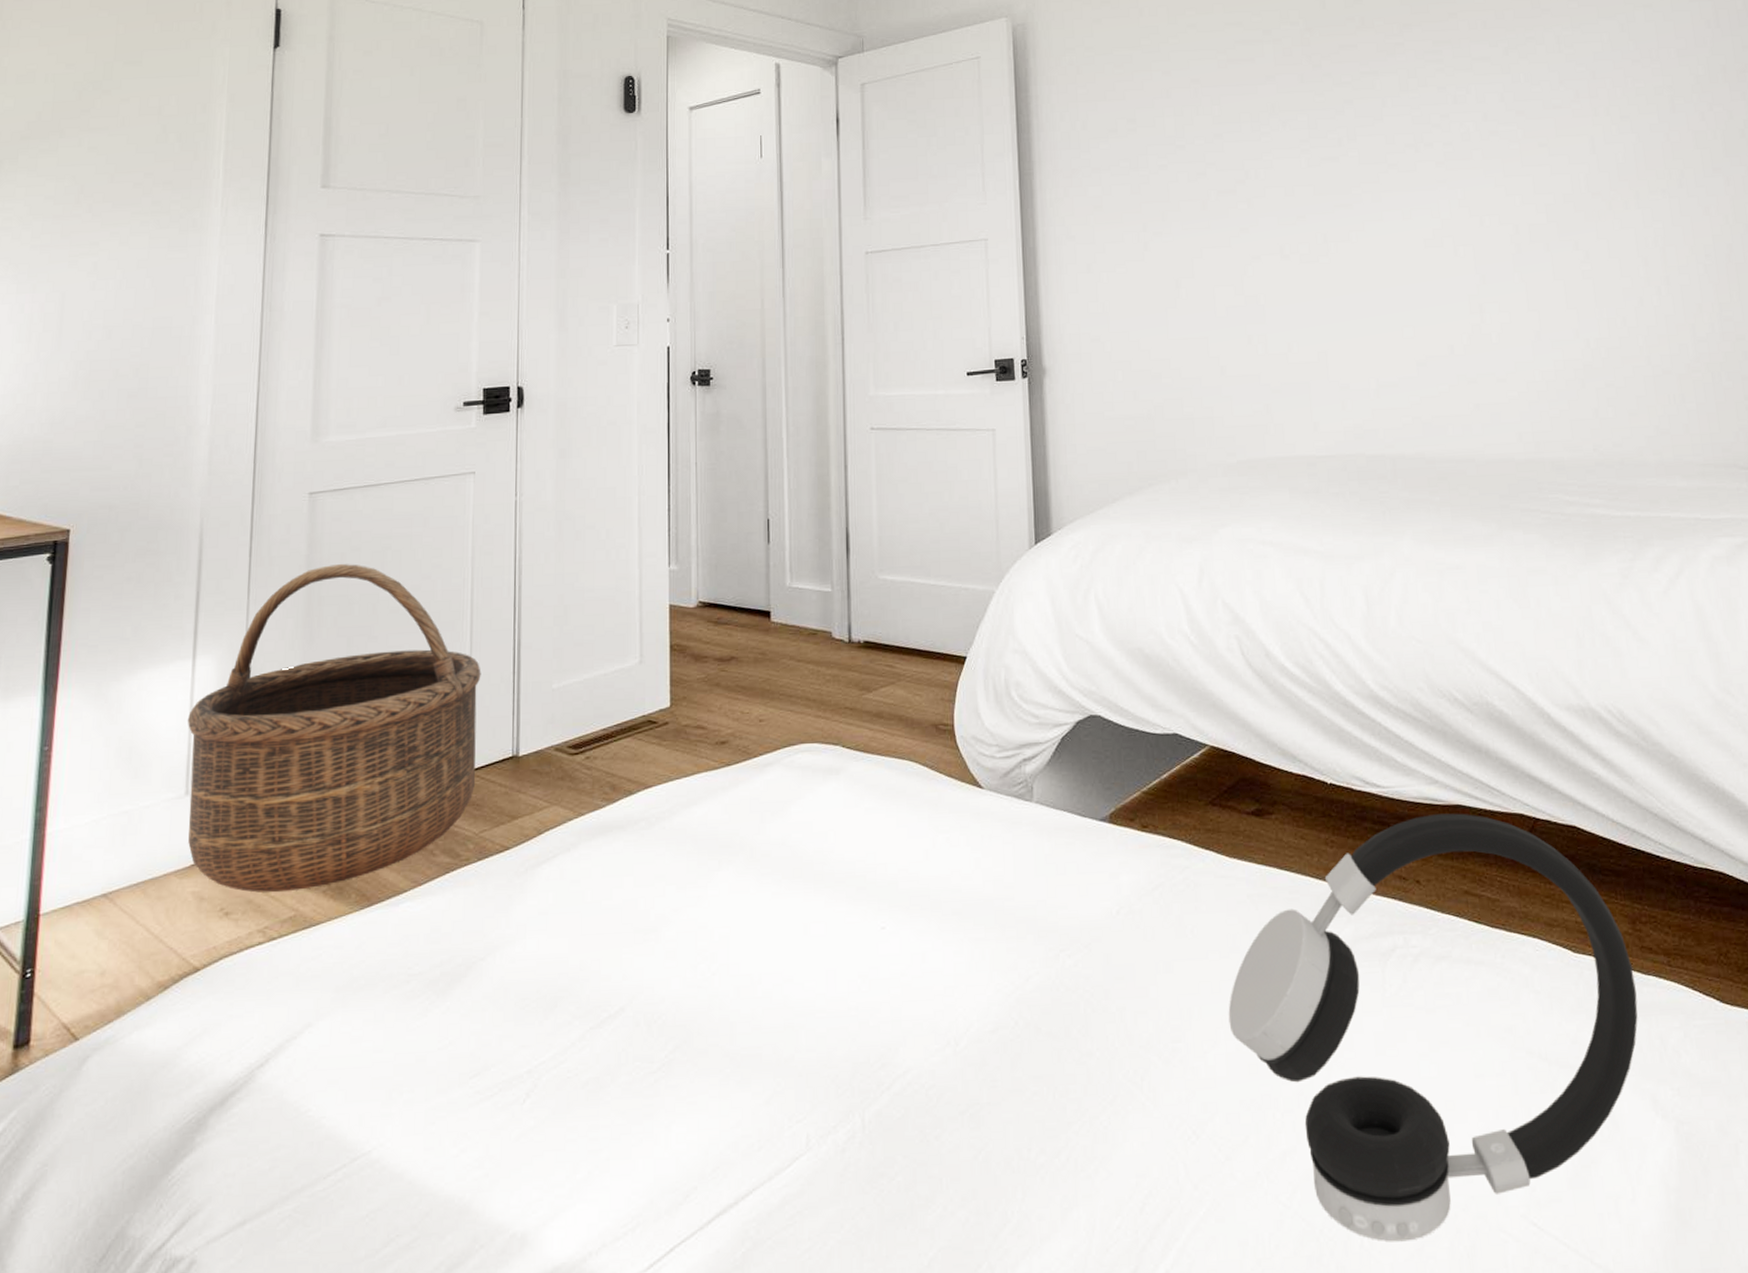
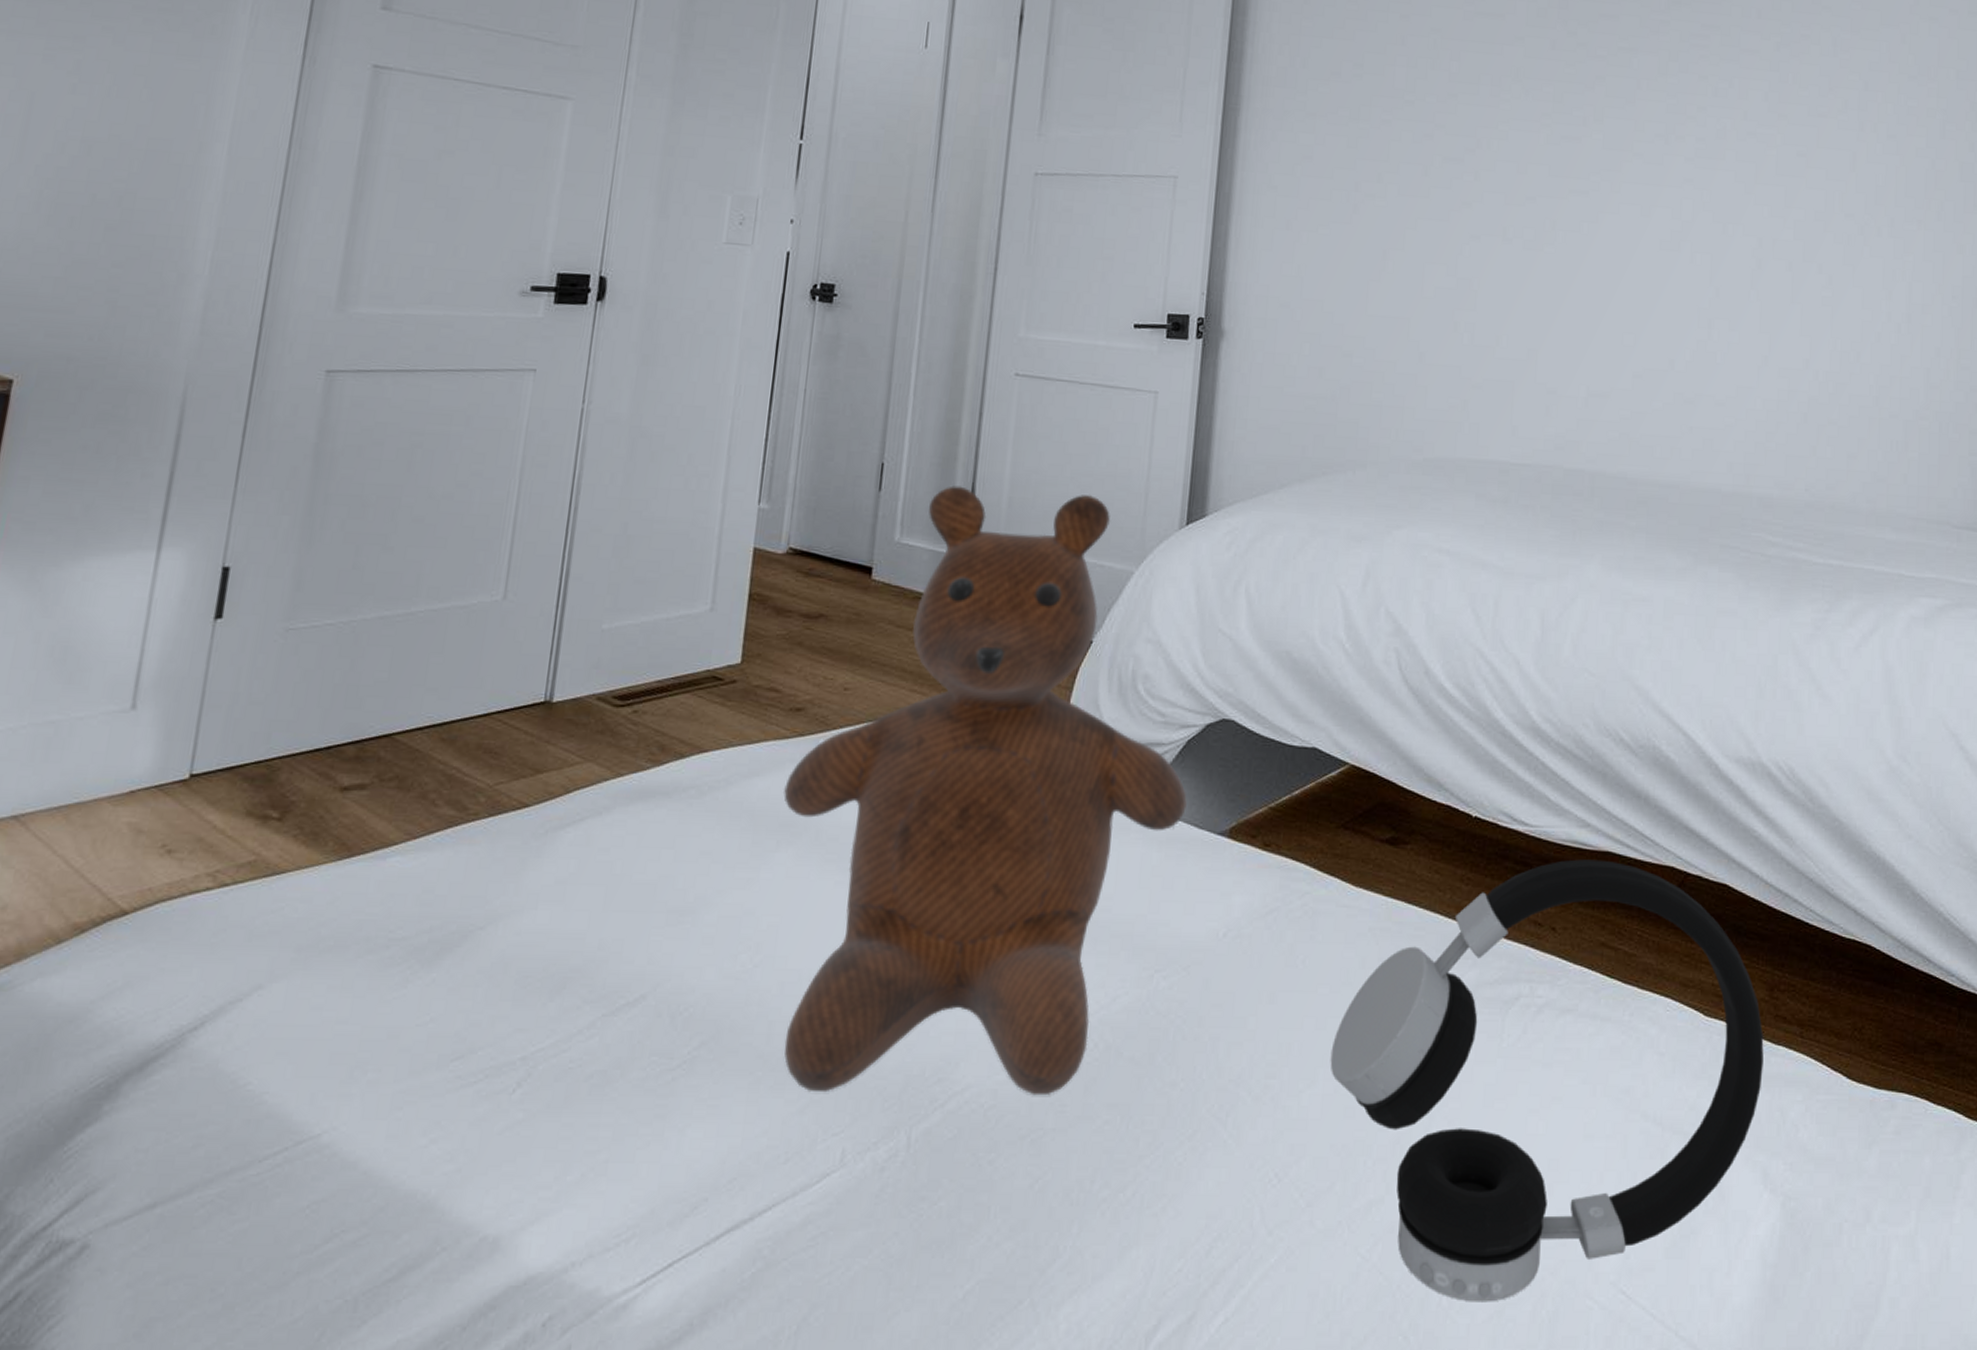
basket: present [188,564,481,893] -> none [129,458,518,832]
teddy bear: none [718,527,1069,1083] -> present [783,485,1188,1096]

